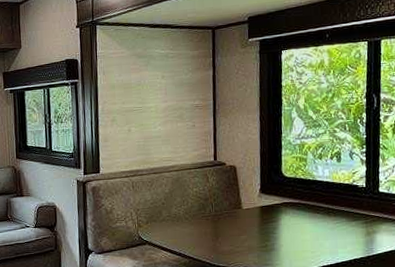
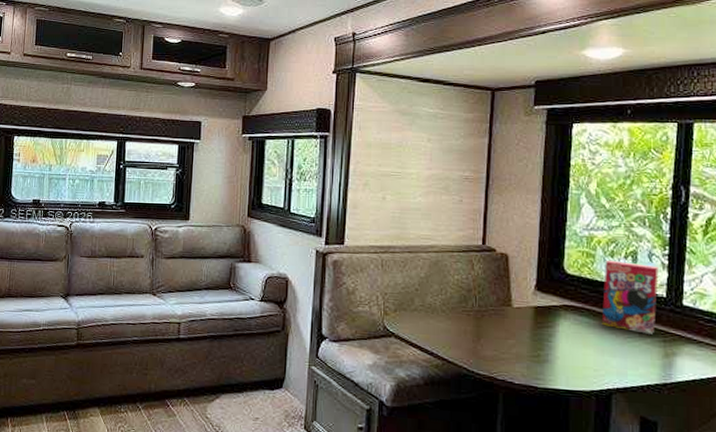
cereal box: none [315,161,359,218] -> present [601,260,659,334]

